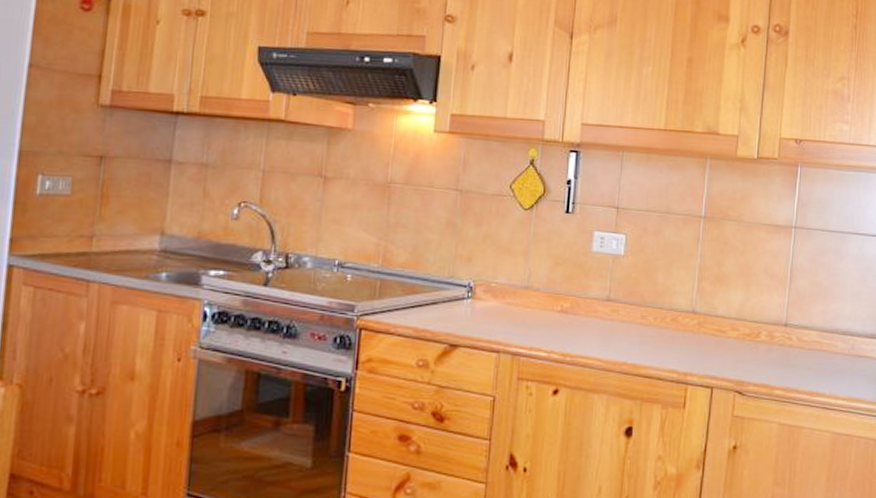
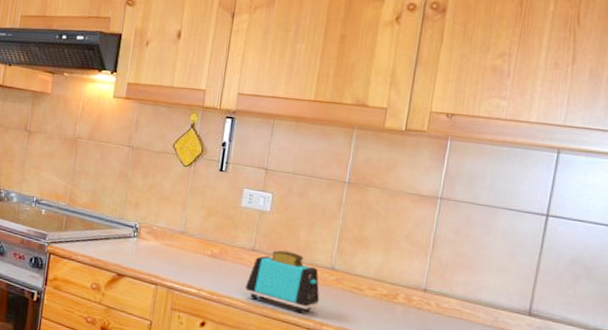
toaster: none [601,297,682,365] -> present [245,250,320,314]

